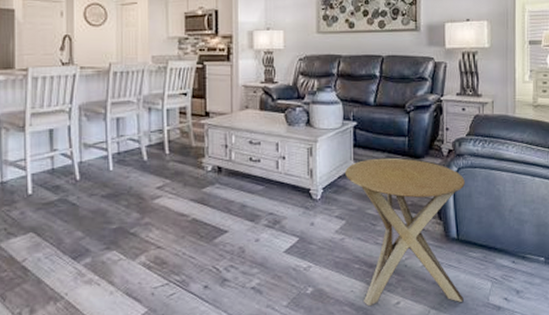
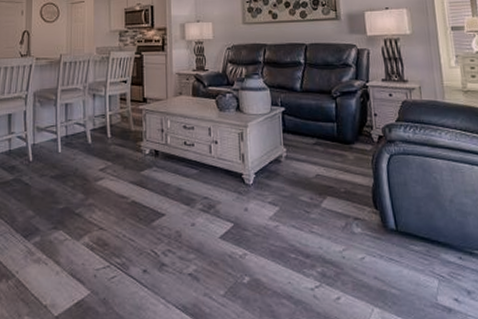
side table: present [345,157,465,307] -> none [276,143,409,301]

